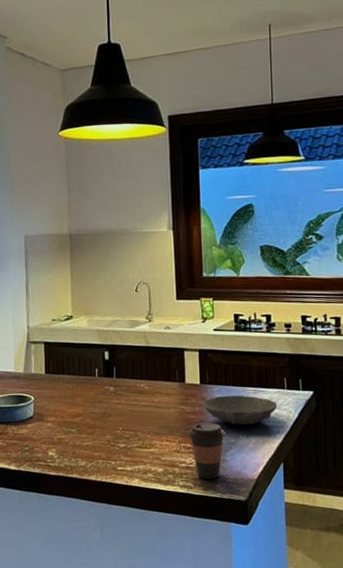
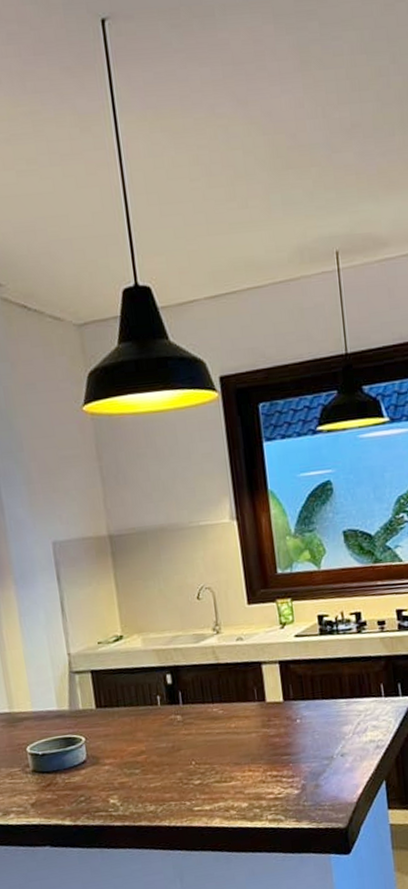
coffee cup: present [188,422,226,479] -> none [273,744,318,810]
bowl: present [204,395,277,426] -> none [289,709,375,744]

